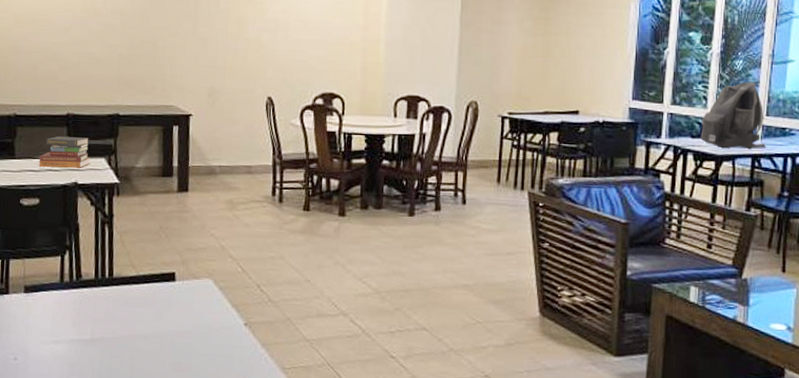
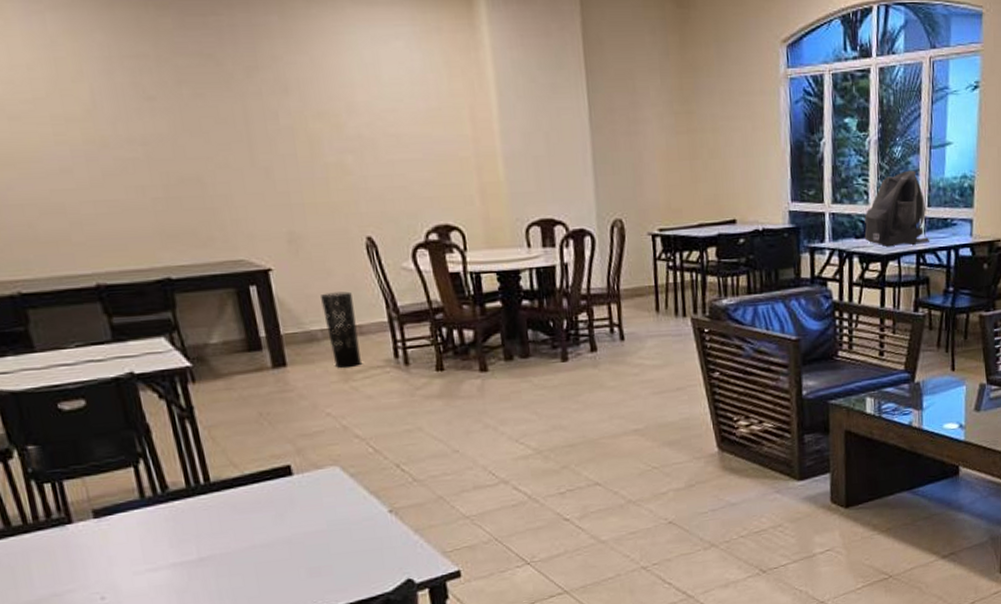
books: present [39,136,90,168] -> none [70,313,145,359]
umbrella stand: none [224,137,248,199] -> present [321,291,361,368]

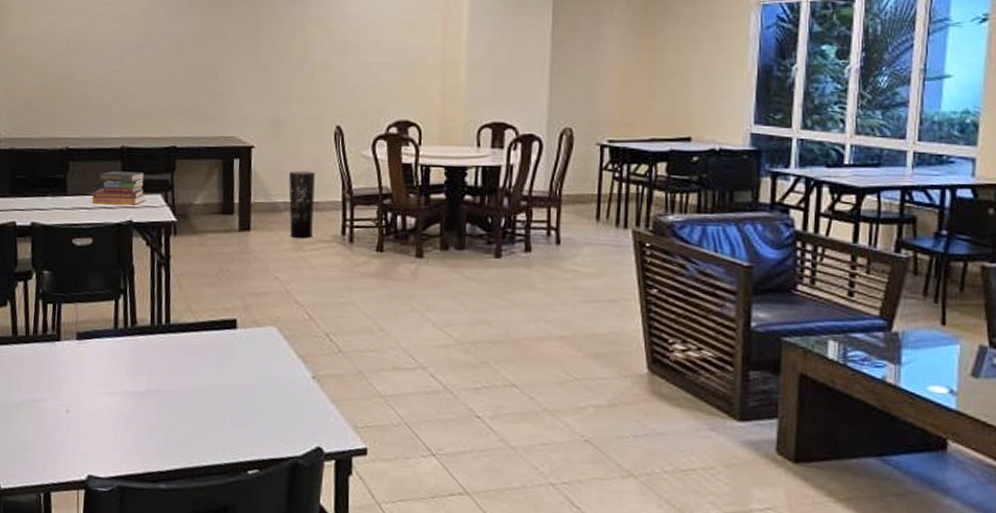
books: none [70,313,145,359] -> present [92,171,146,205]
backpack: present [863,170,929,247] -> none [837,101,918,180]

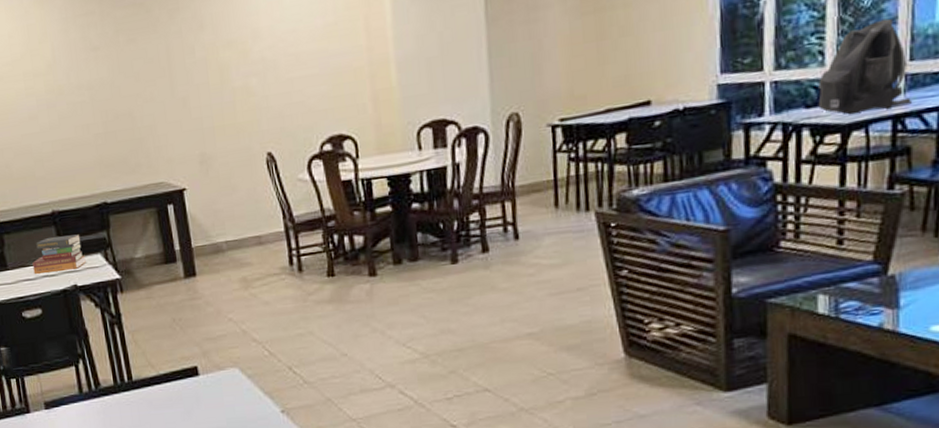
umbrella stand: present [289,171,315,238] -> none [226,205,260,276]
backpack: none [837,101,918,180] -> present [817,18,912,115]

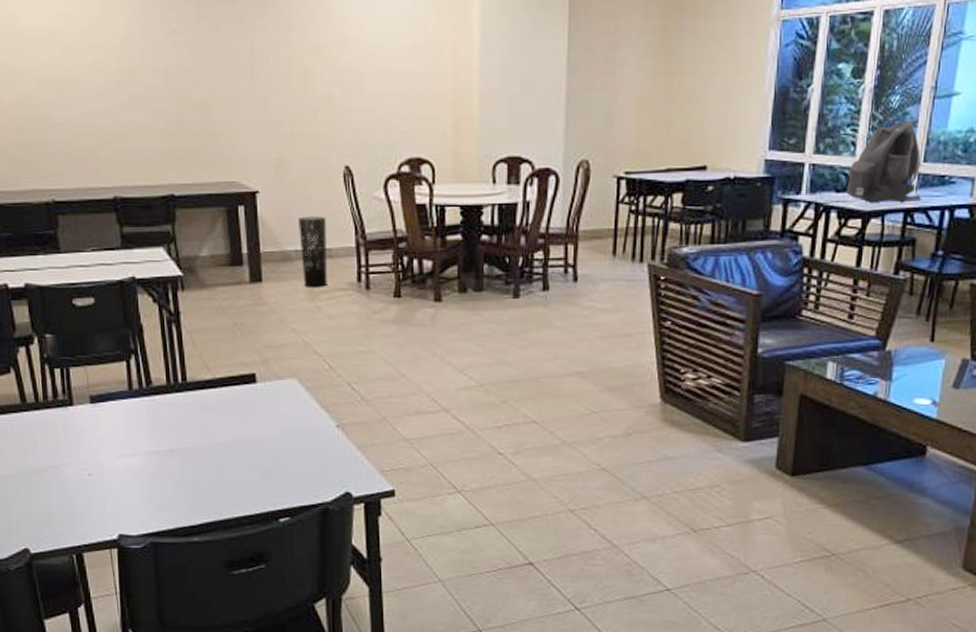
books: present [32,234,86,275] -> none [88,224,147,262]
umbrella stand: none [226,205,260,276] -> present [299,216,327,287]

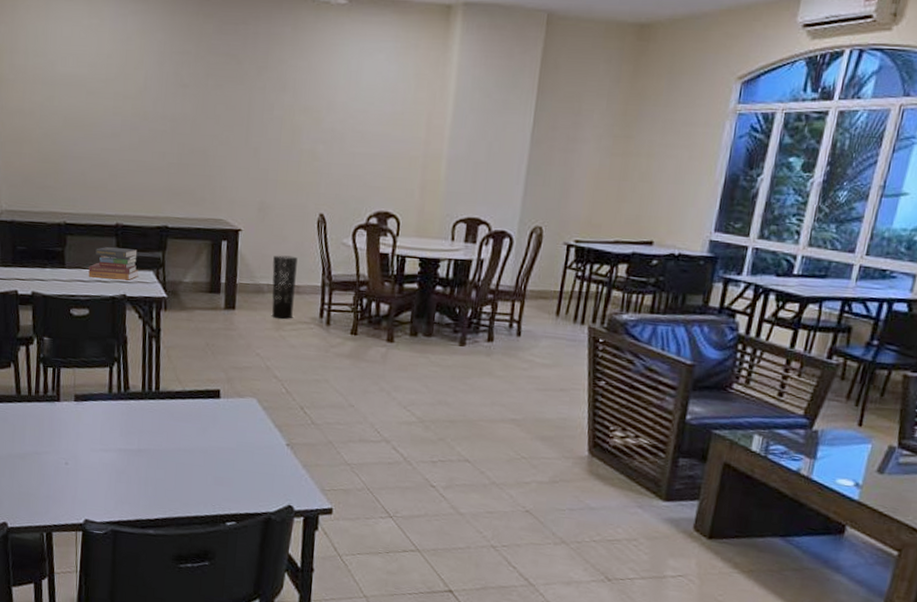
books: none [88,224,147,262] -> present [88,247,138,280]
backpack: present [846,121,921,204] -> none [786,215,864,291]

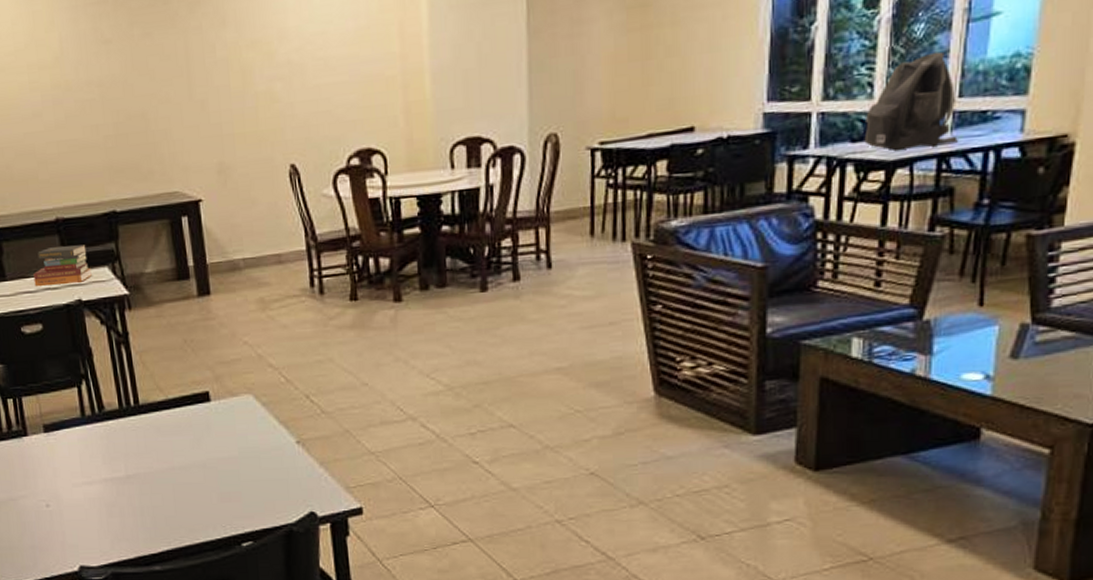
umbrella stand: present [271,255,298,319] -> none [245,220,279,297]
backpack: none [786,215,864,291] -> present [864,51,958,152]

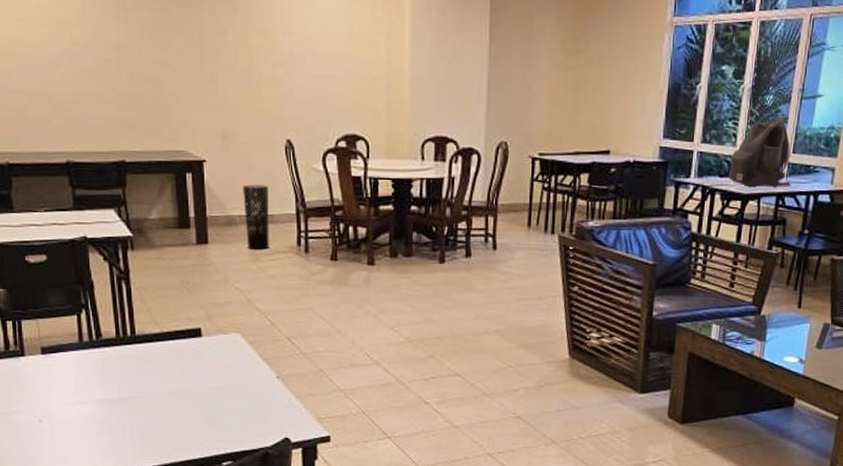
books: present [33,244,92,287] -> none [41,187,98,222]
umbrella stand: none [245,220,279,297] -> present [243,184,269,250]

